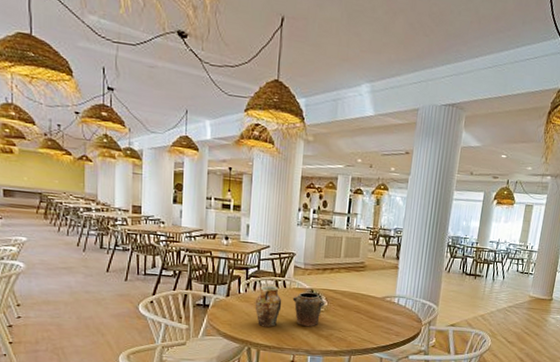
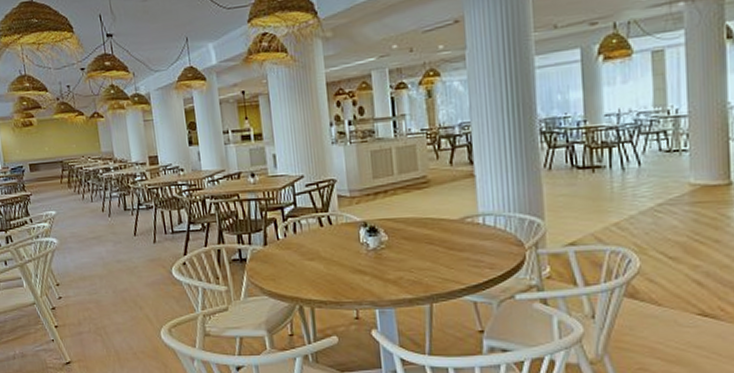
jar set: present [255,285,325,328] -> none [298,224,385,278]

